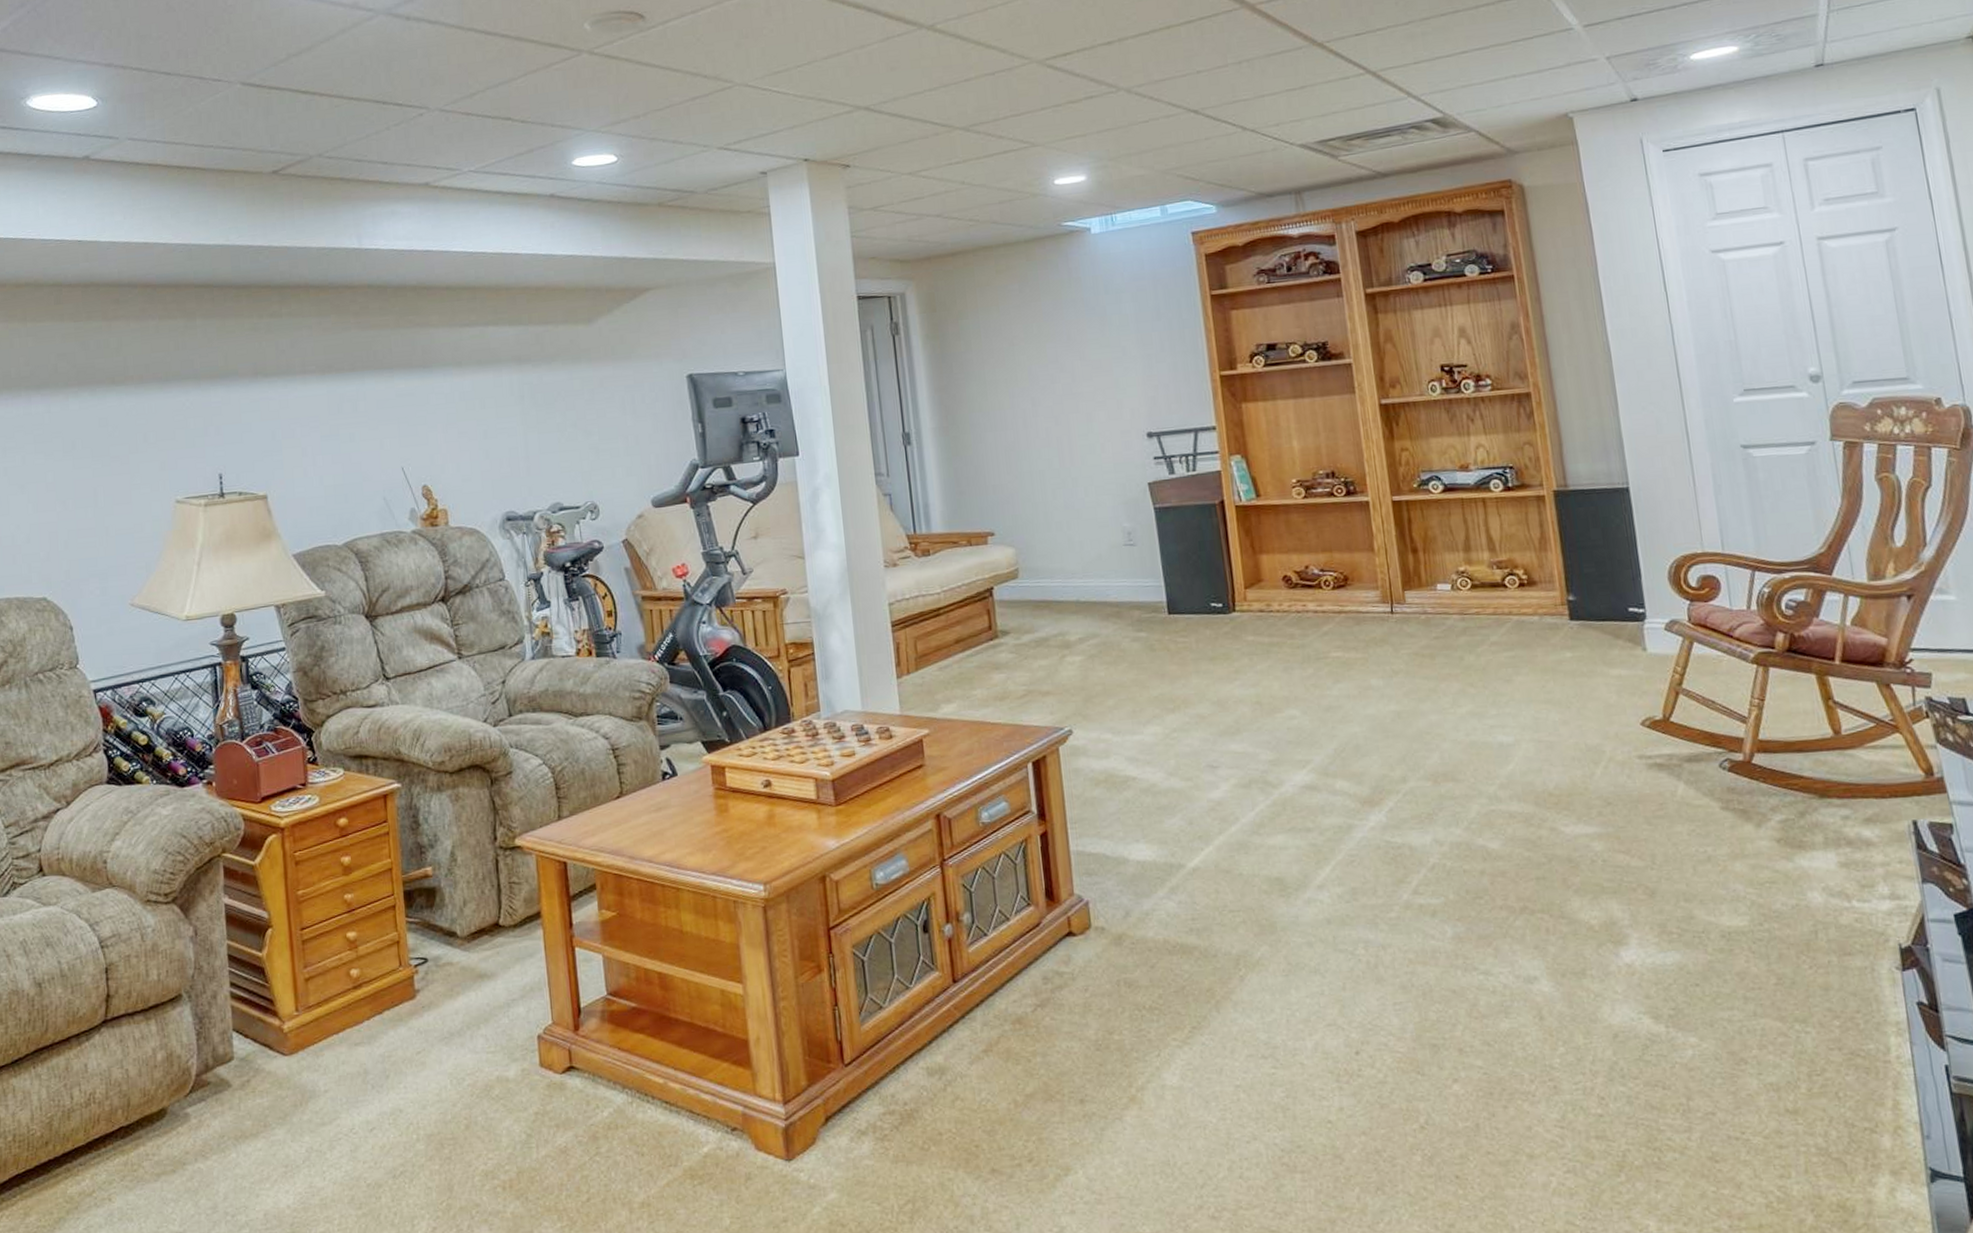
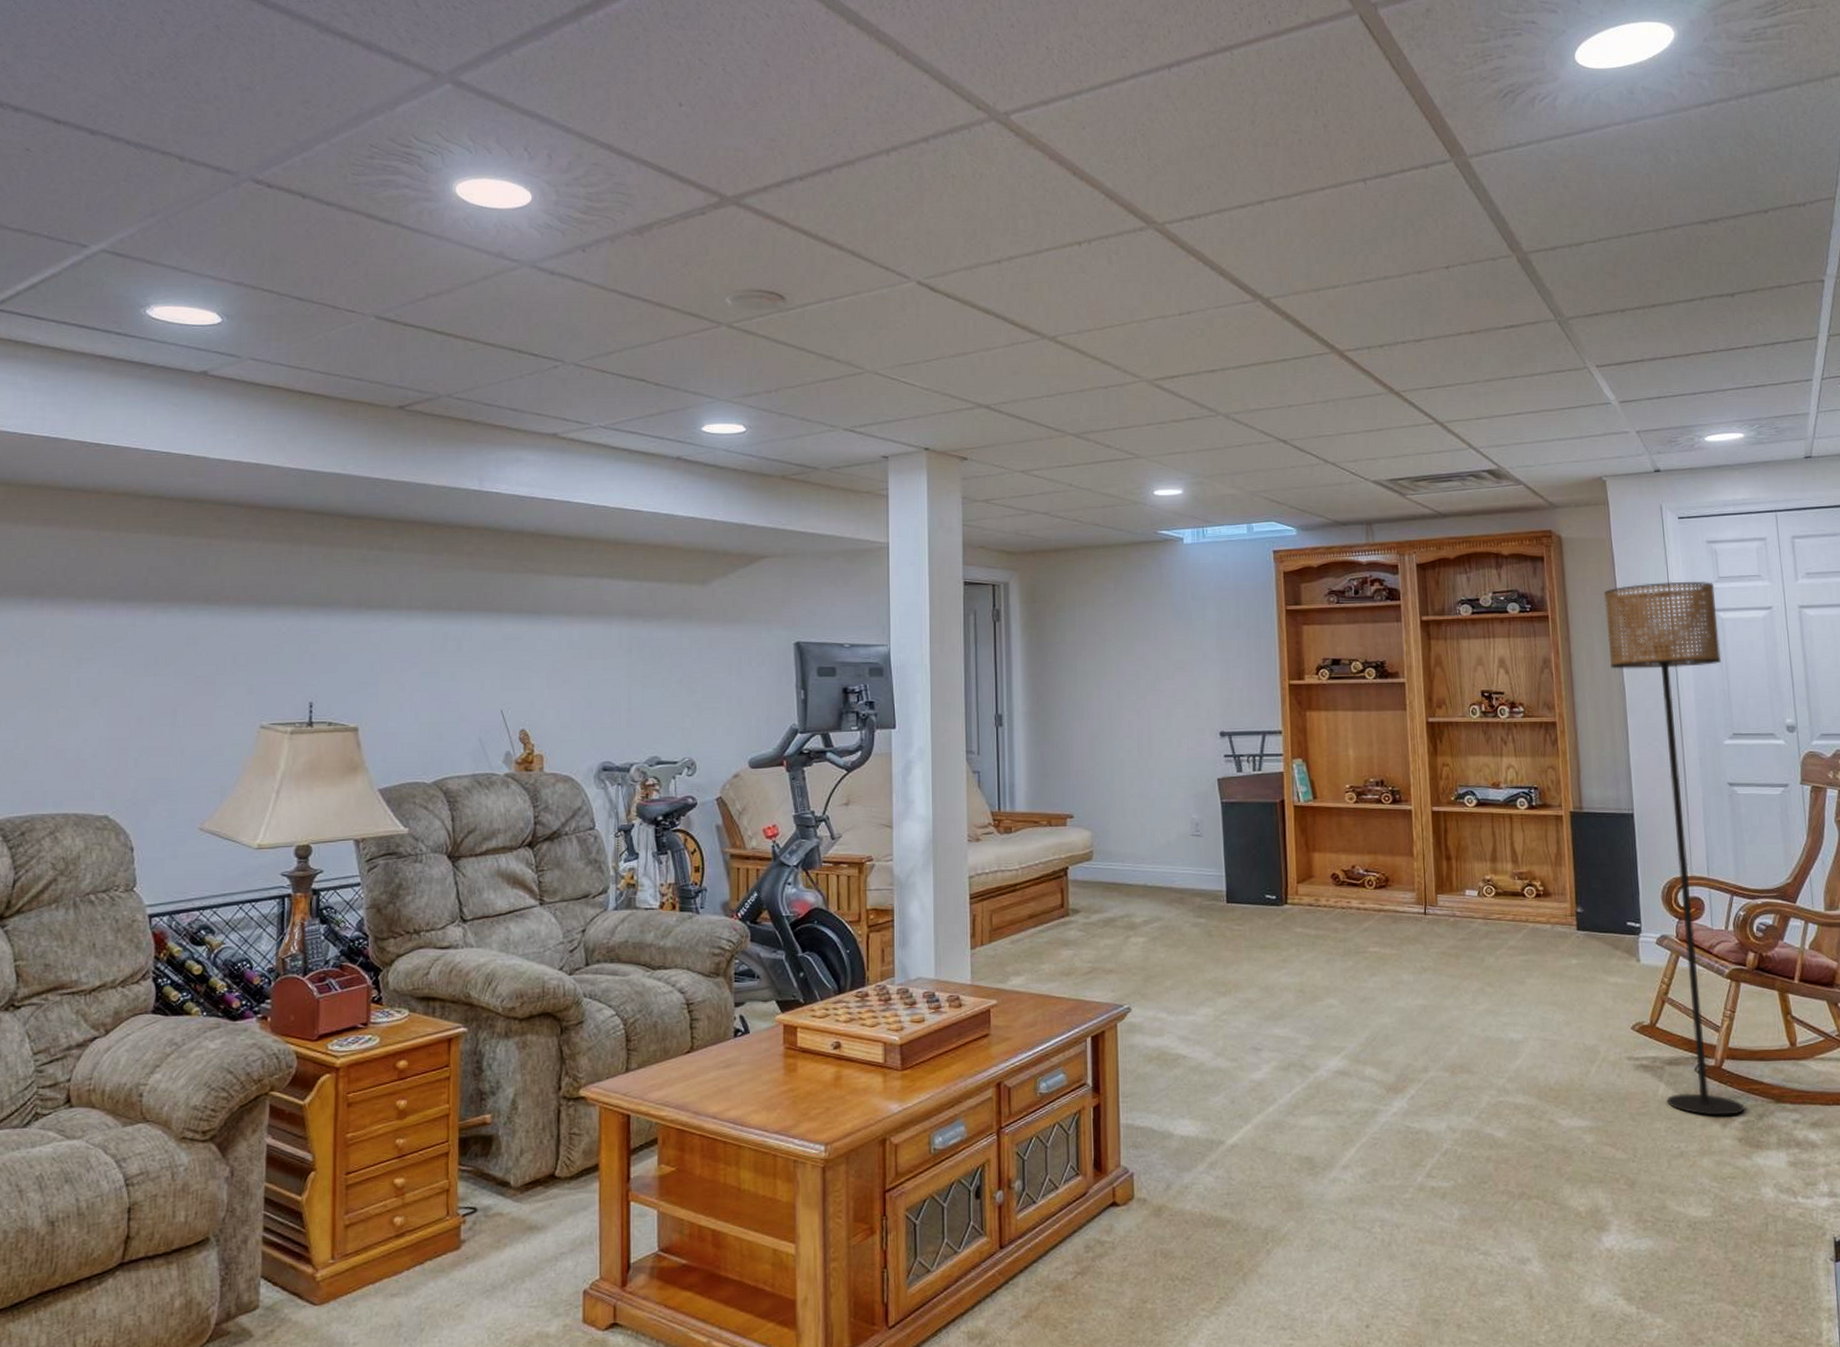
floor lamp: none [1578,219,1781,816] -> present [1603,581,1744,1116]

